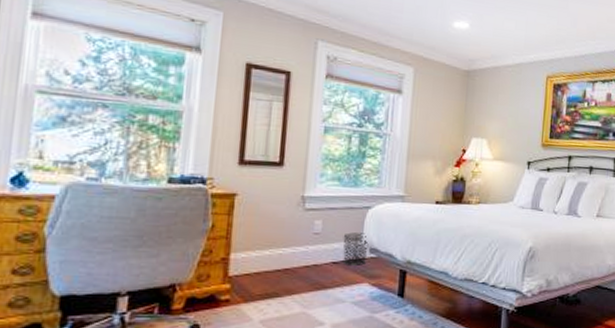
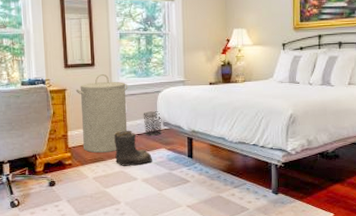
laundry hamper: none [250,177,328,285] -> present [75,73,128,153]
boots: none [296,255,350,306] -> present [114,130,153,166]

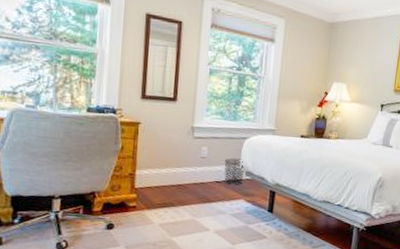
laundry hamper: present [75,73,128,153] -> none [151,110,212,198]
boots: present [114,130,153,166] -> none [187,175,230,216]

